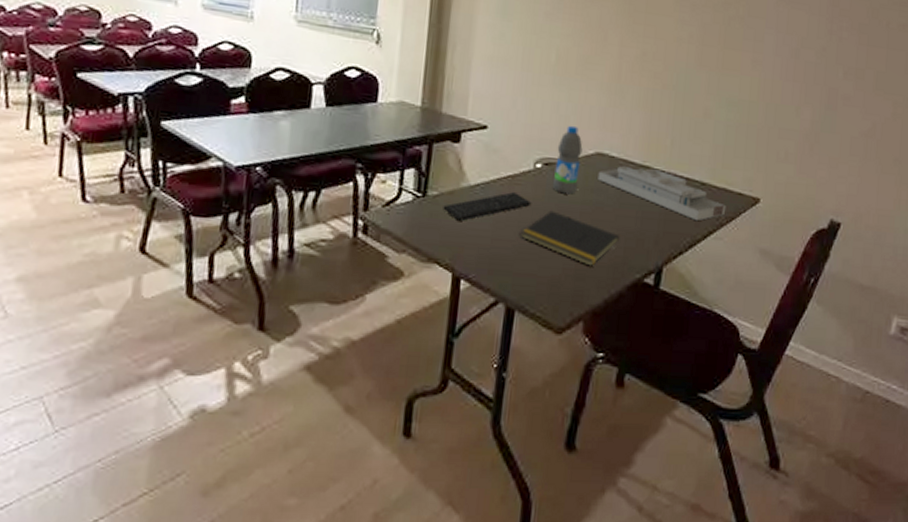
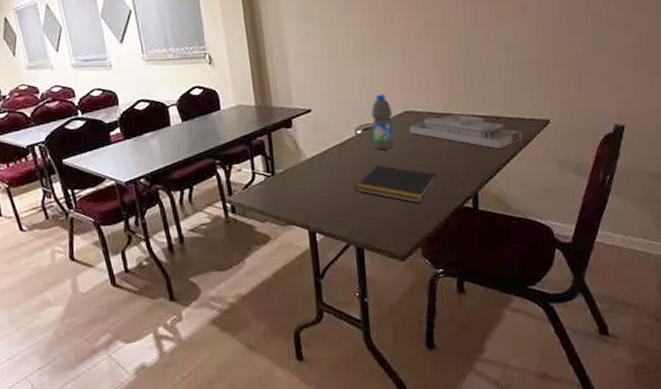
keyboard: present [443,192,532,221] -> none [290,157,360,188]

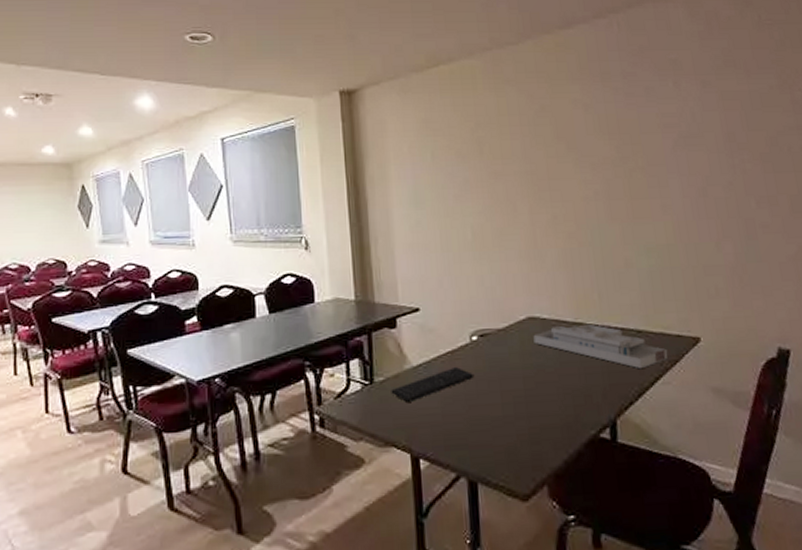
keyboard: none [290,157,360,188] -> present [391,367,475,402]
notepad: present [356,165,438,203] -> none [469,379,568,429]
water bottle: present [371,94,394,150] -> none [489,295,516,362]

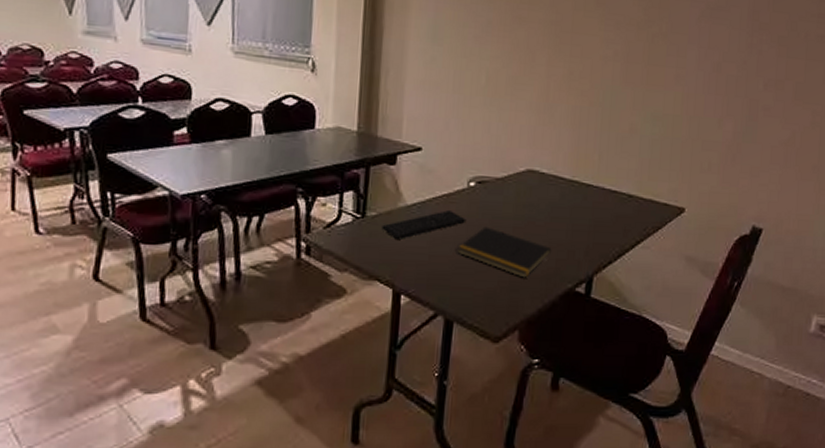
notepad: none [469,379,568,429] -> present [457,226,552,278]
desk organizer: present [533,323,668,369] -> none [529,181,653,232]

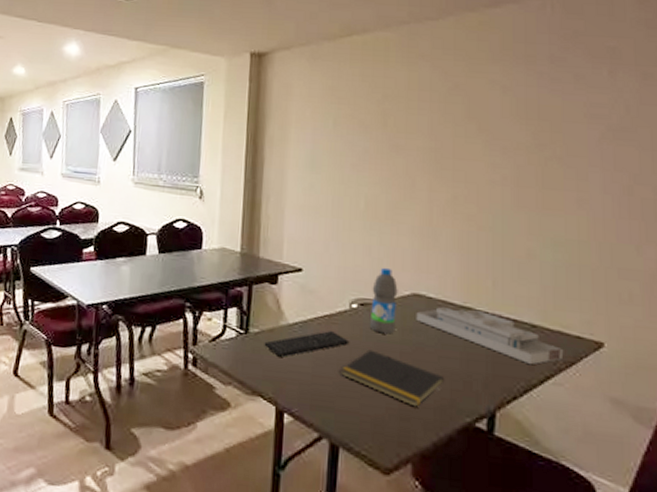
water bottle: none [485,144,514,211] -> present [369,267,398,335]
desk organizer: none [529,181,653,232] -> present [416,306,564,365]

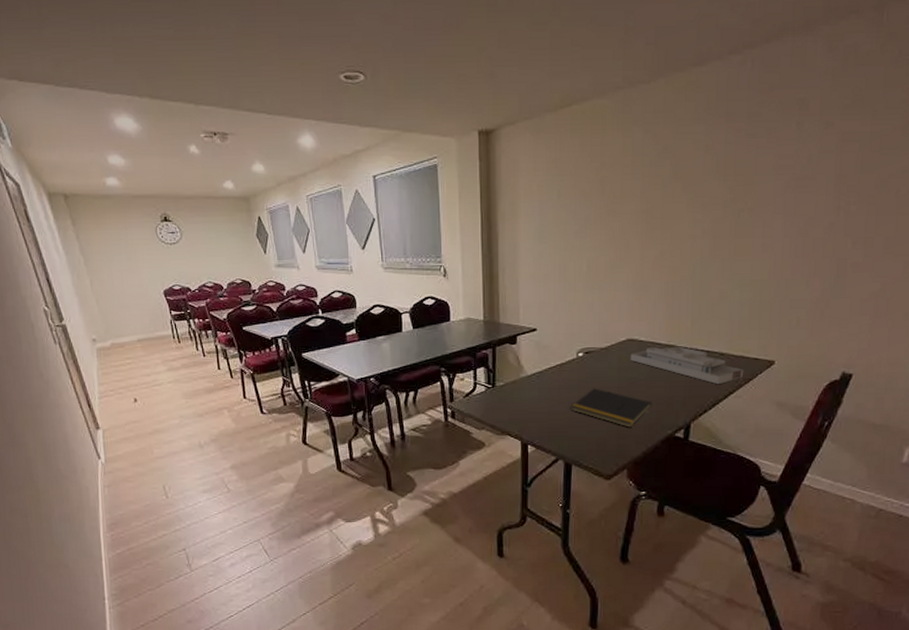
keyboard: present [264,331,350,357] -> none [509,377,578,402]
water bottle: present [369,267,398,335] -> none [593,320,616,374]

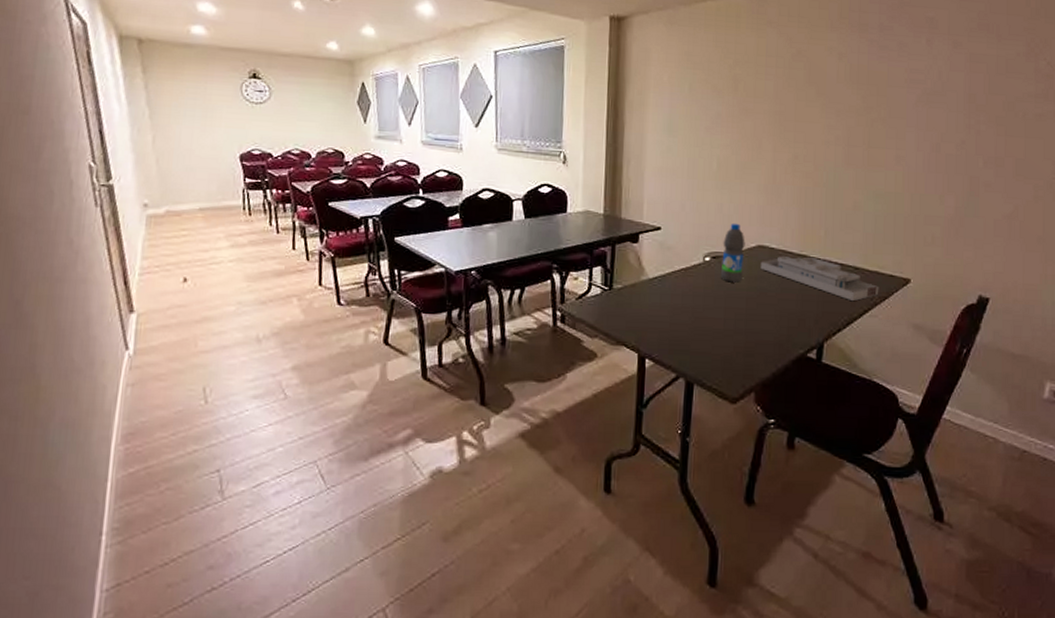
notepad: present [571,388,653,428] -> none [695,297,784,344]
water bottle: none [593,320,616,374] -> present [720,223,745,283]

